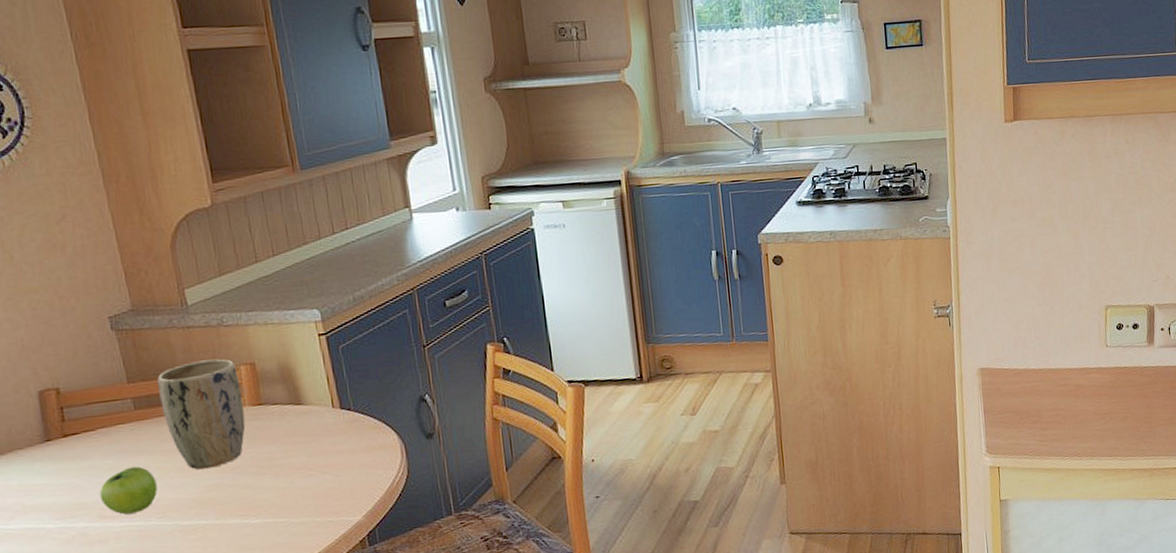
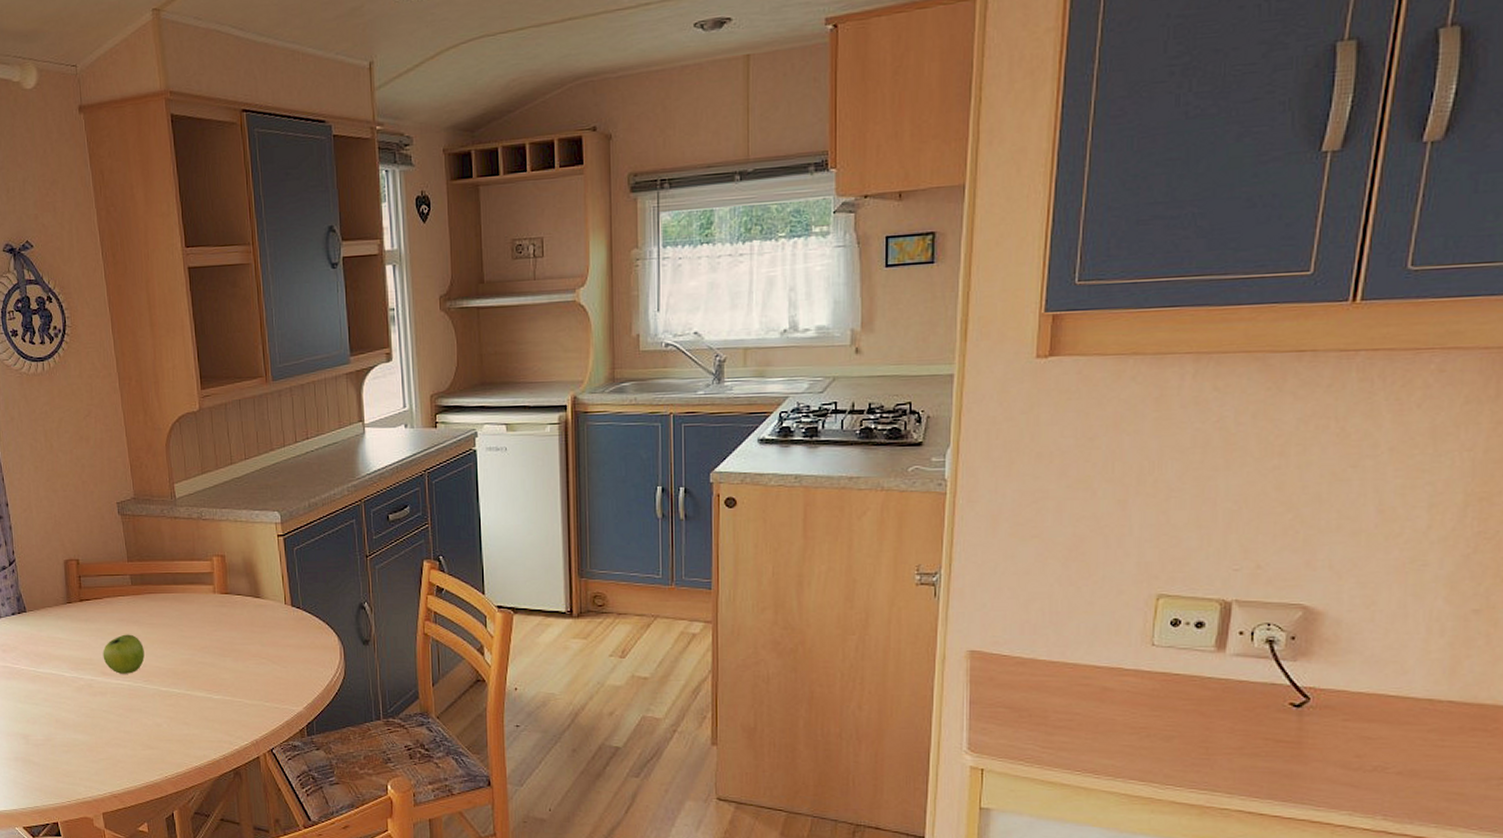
plant pot: present [157,359,246,470] -> none [149,548,214,644]

